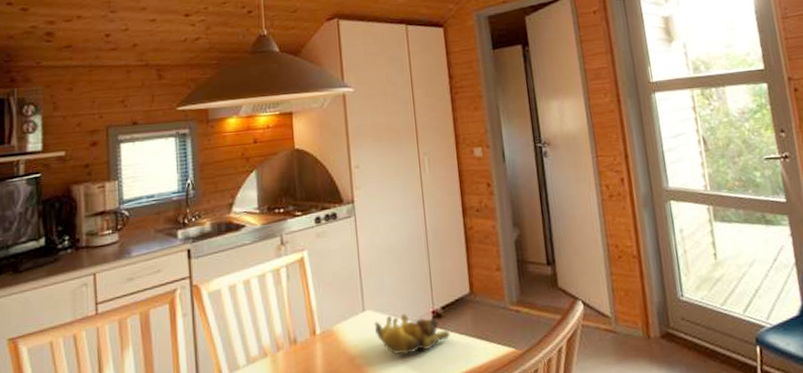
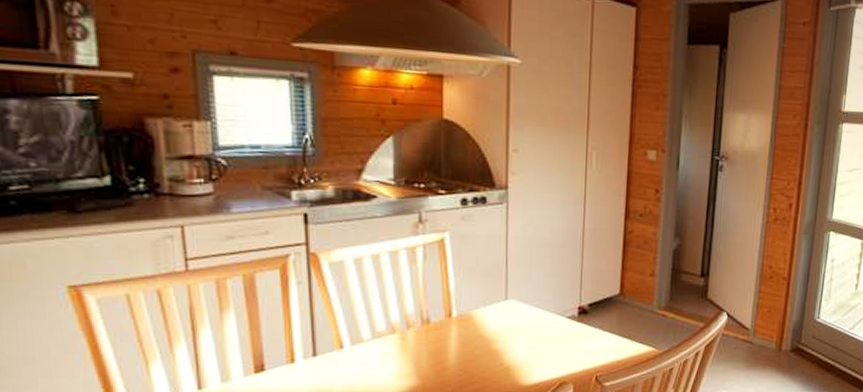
banana bunch: present [374,313,450,355] -> none [516,306,593,344]

